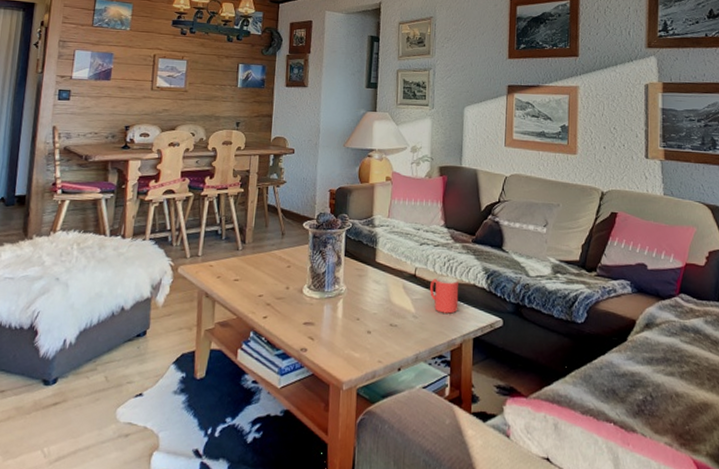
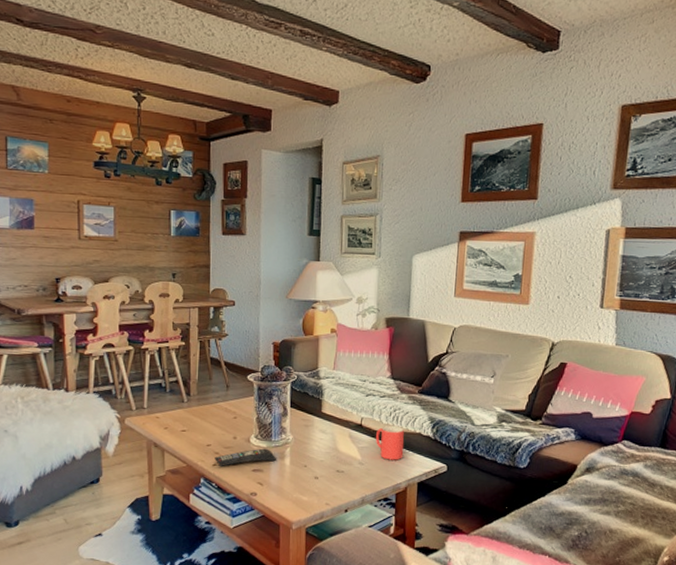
remote control: none [266,299,330,319] -> present [215,448,277,466]

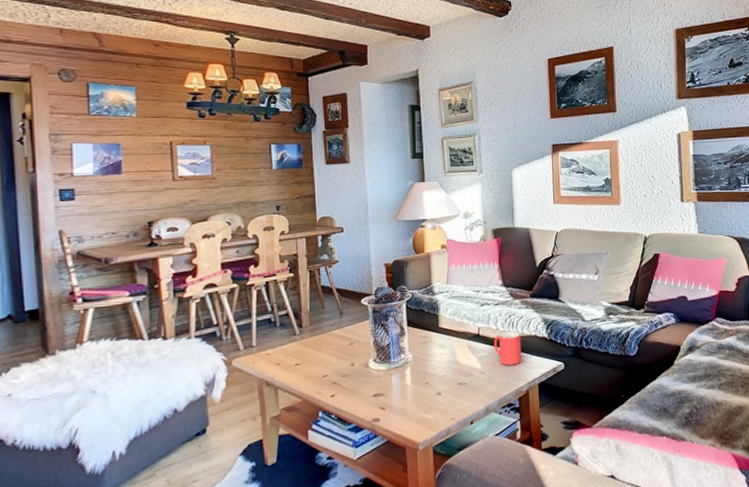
remote control: present [215,448,277,466] -> none [332,371,398,396]

